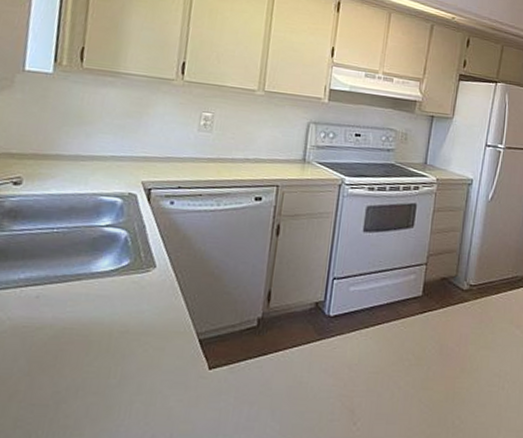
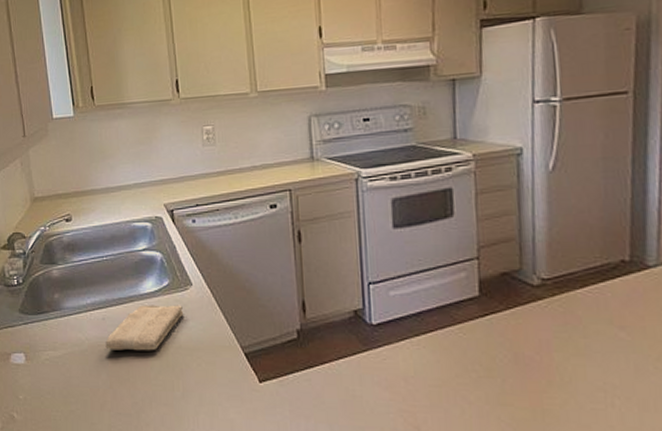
washcloth: none [32,284,140,335] -> present [105,305,183,351]

